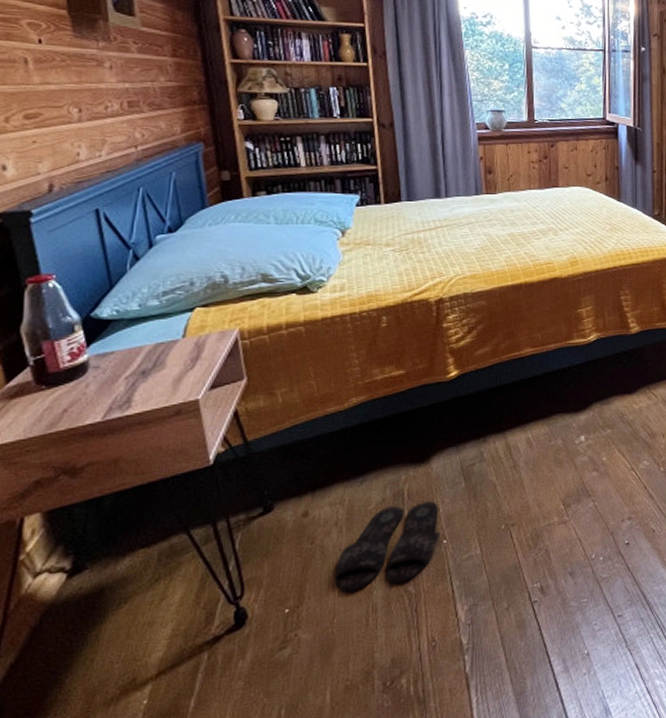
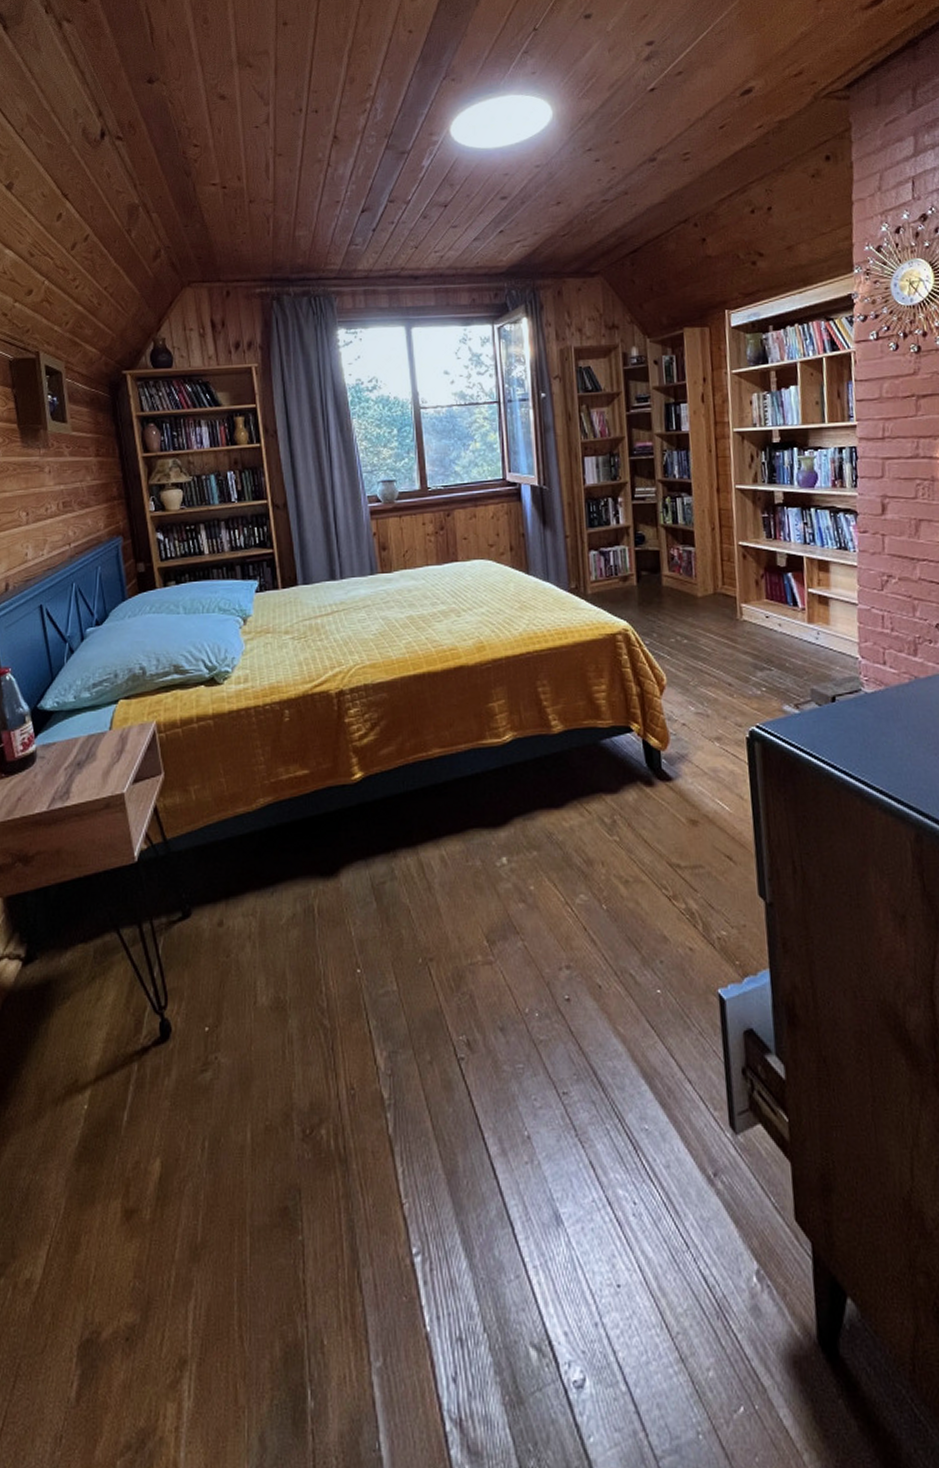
slippers: present [335,501,441,594] -> none [250,921,354,1019]

